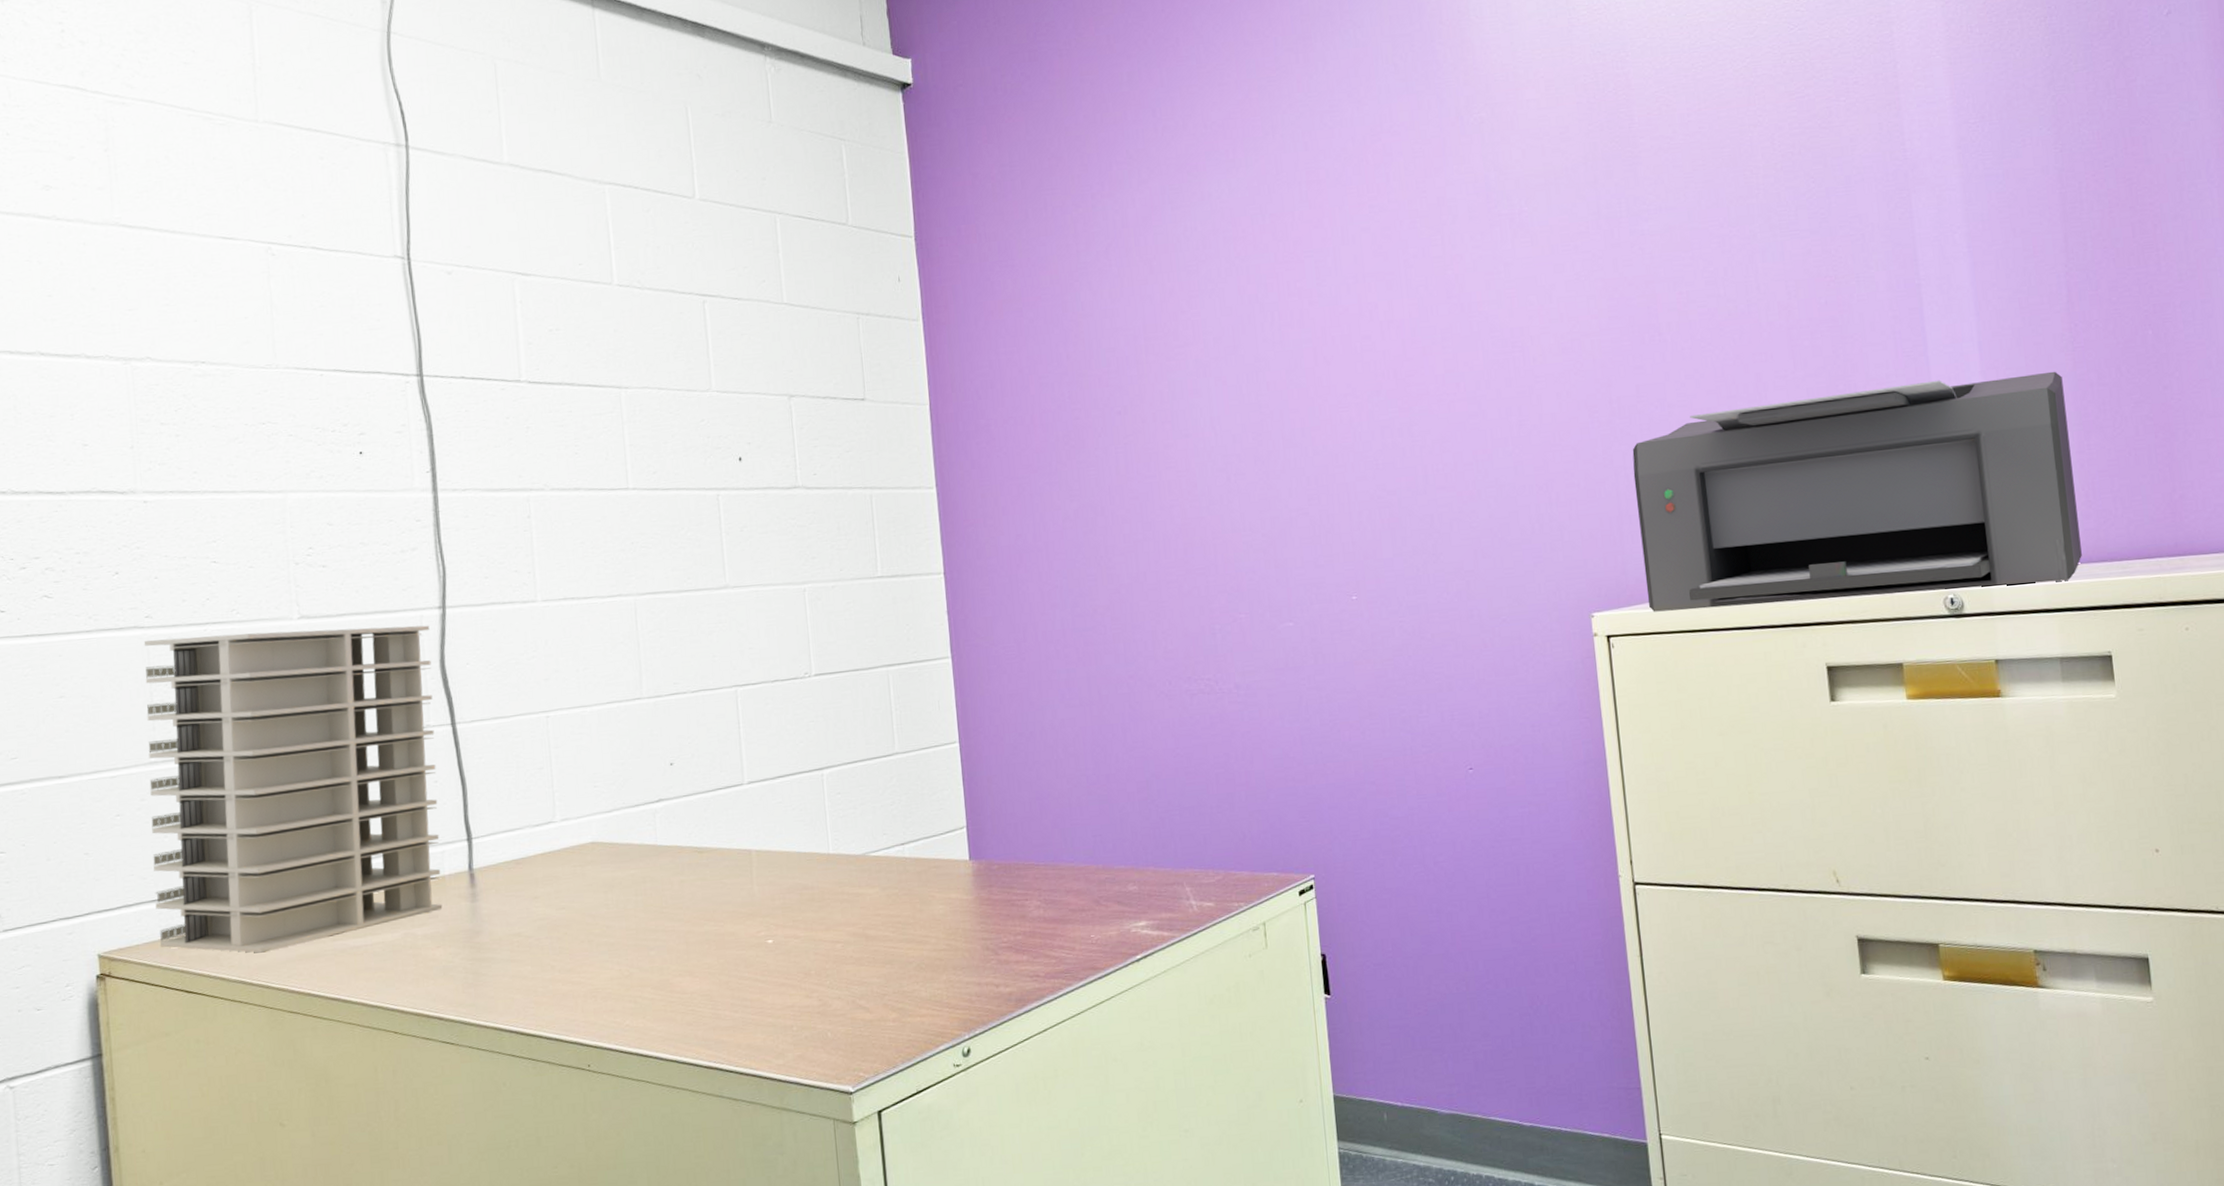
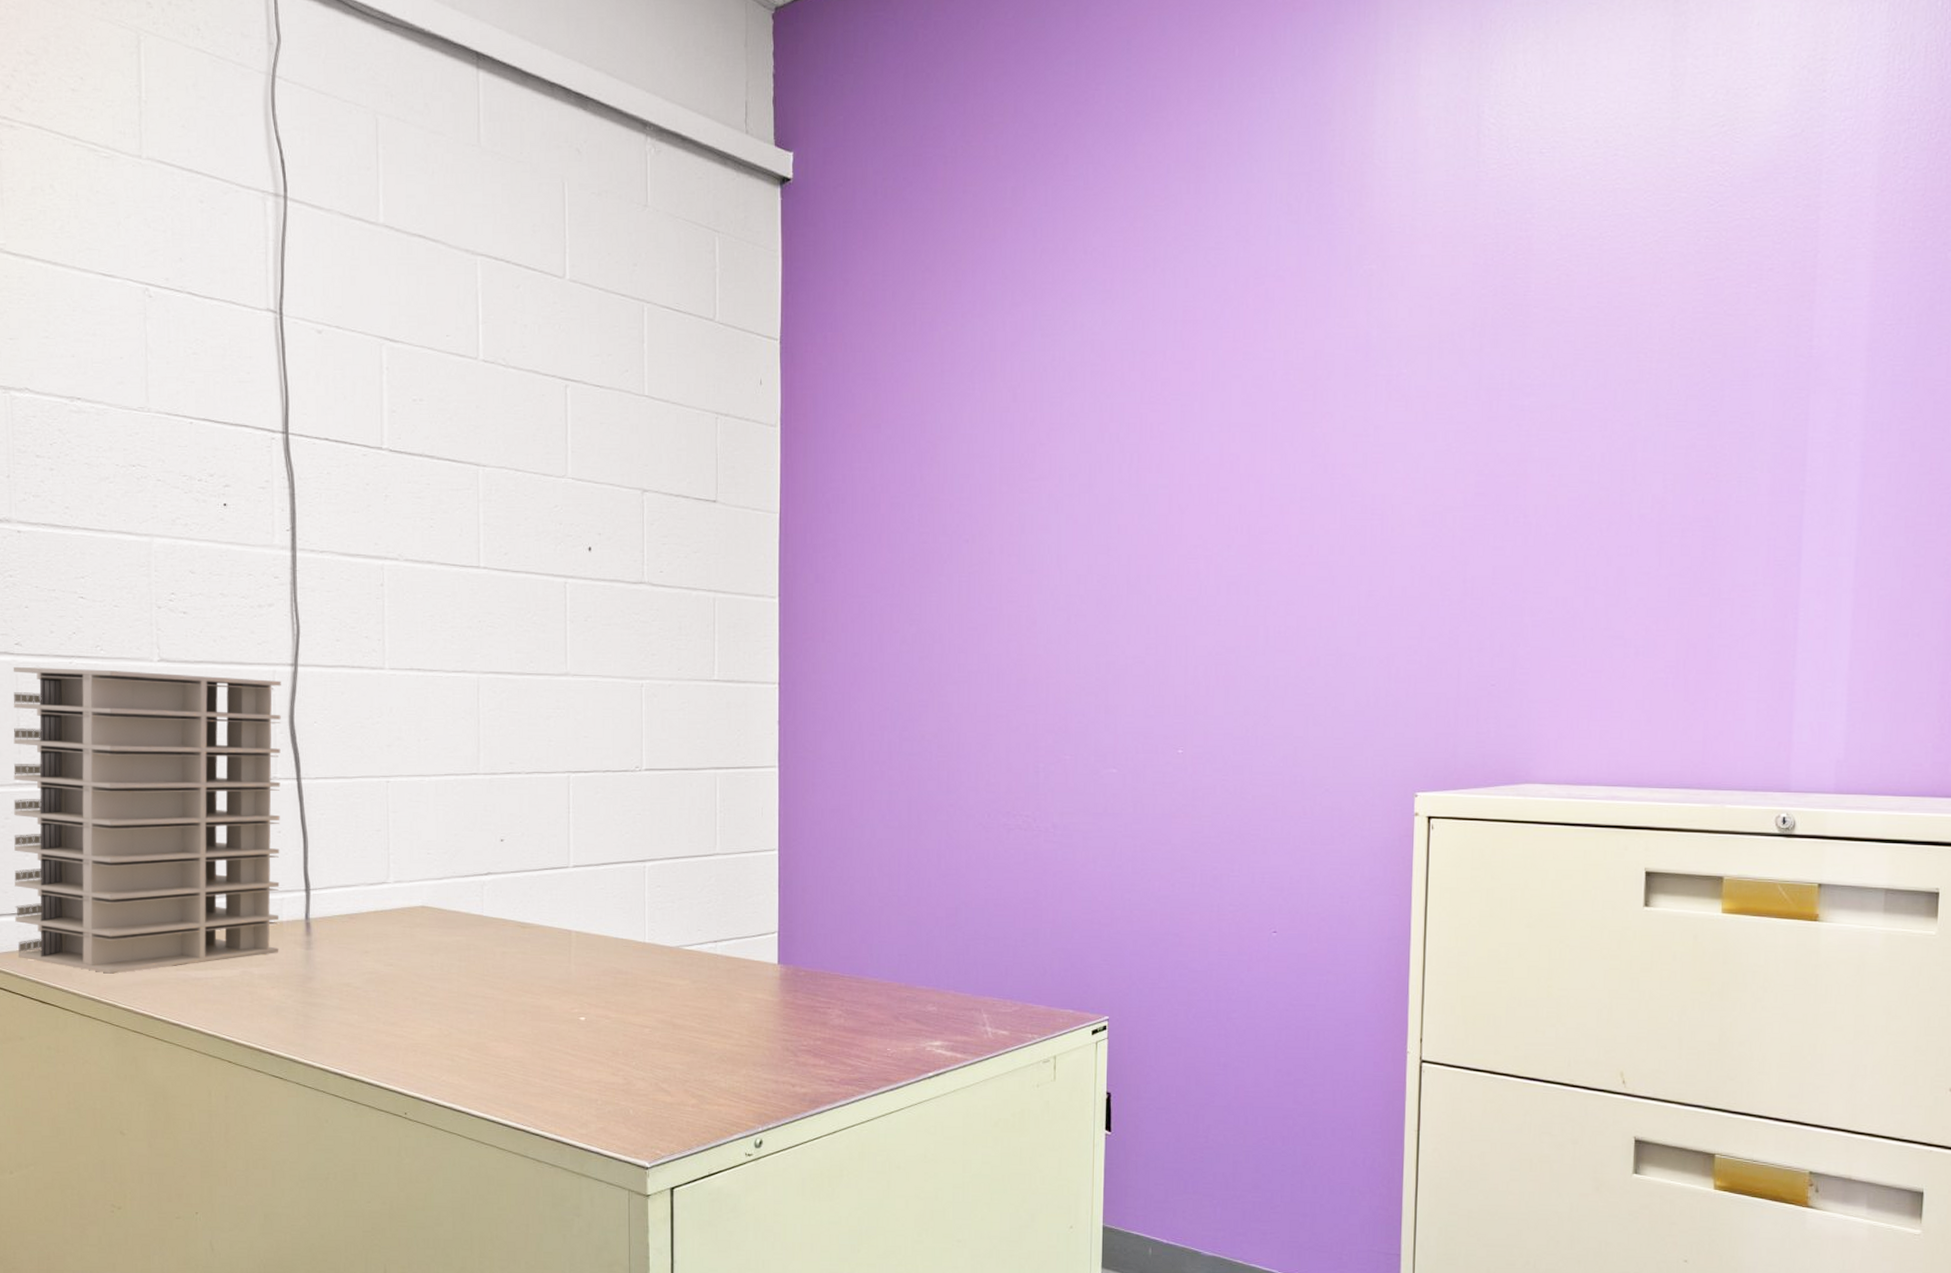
printer: present [1632,371,2082,612] -> none [1474,593,1937,812]

